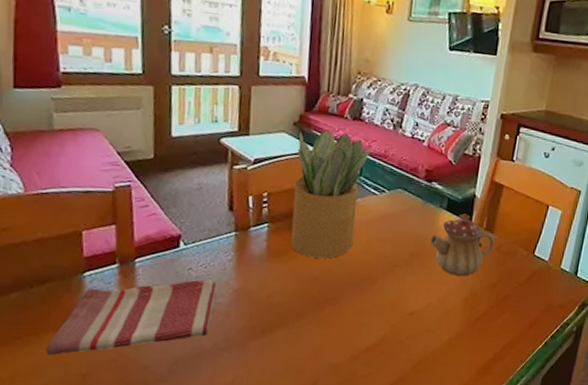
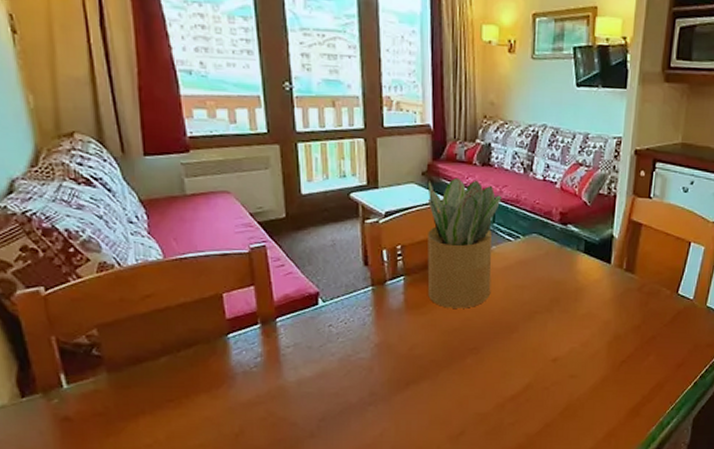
dish towel: present [46,280,217,356] -> none [198,335,358,417]
teapot: present [430,214,495,276] -> none [569,255,636,319]

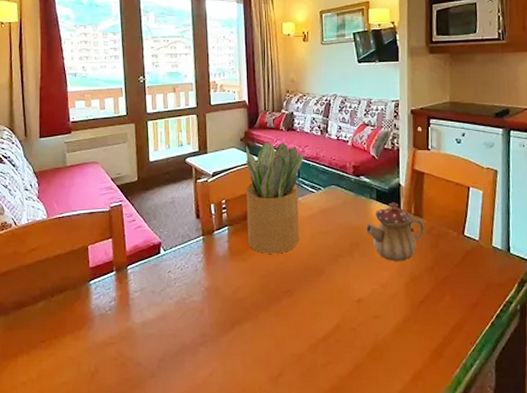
teapot: none [569,255,636,319] -> present [366,202,425,261]

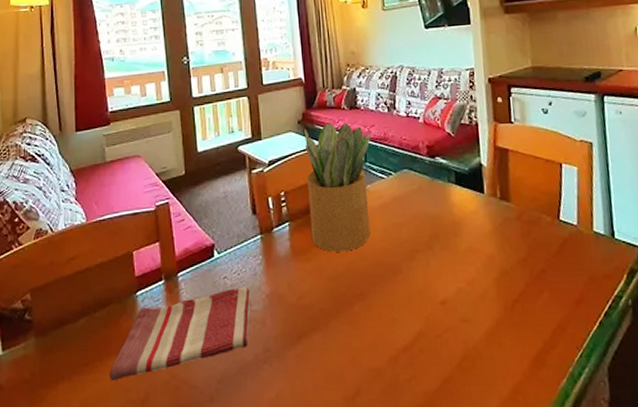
dish towel: none [64,280,192,357] -> present [109,286,251,382]
teapot: present [366,202,425,261] -> none [446,185,514,254]

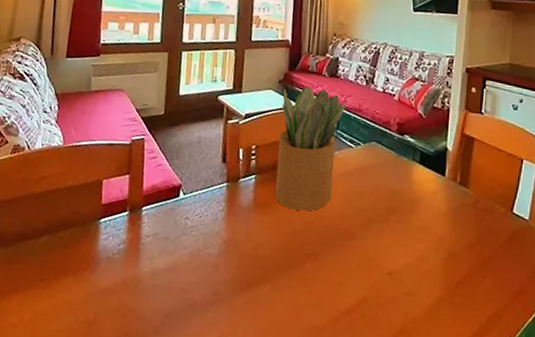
dish towel: present [109,286,251,382] -> none [62,229,209,300]

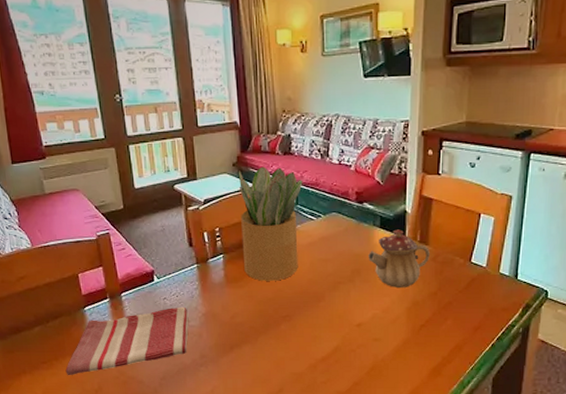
dish towel: none [62,229,209,300] -> present [65,306,189,376]
teapot: none [405,167,471,234] -> present [369,229,431,287]

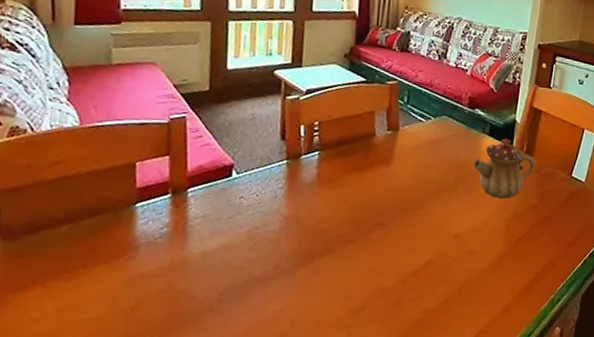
dish towel: present [65,306,189,376] -> none [94,208,268,289]
potted plant: present [238,166,303,281] -> none [340,61,417,184]

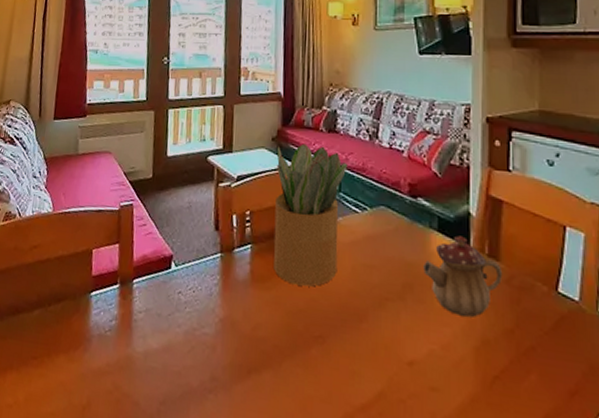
potted plant: none [340,61,417,184] -> present [273,143,348,287]

